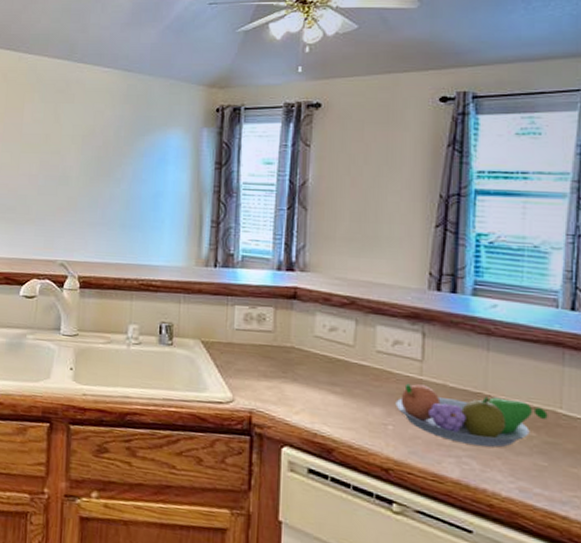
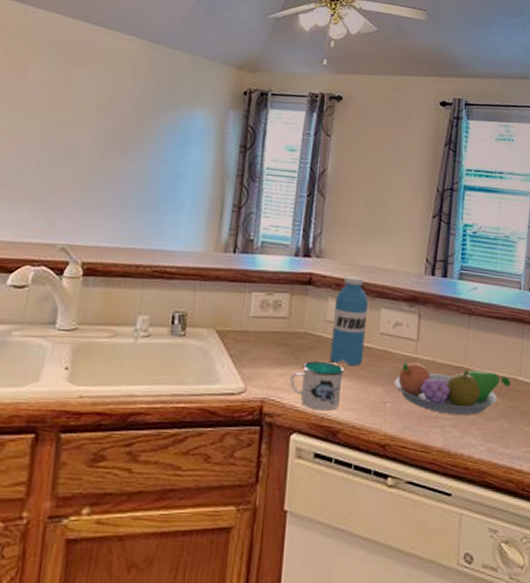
mug: none [278,375,338,428] -> present [289,360,345,411]
water bottle: none [321,290,362,384] -> present [330,276,369,365]

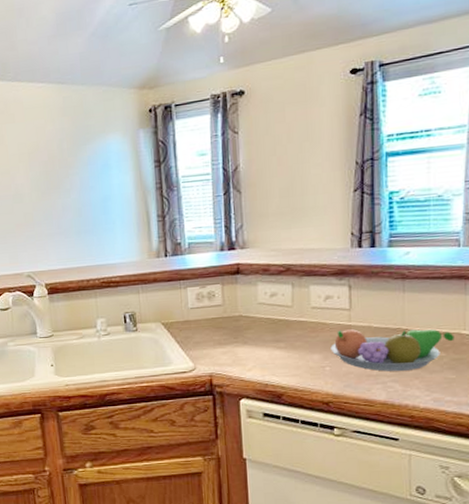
mug: present [289,360,345,411] -> none [232,337,282,379]
water bottle: present [330,276,369,365] -> none [264,260,298,339]

